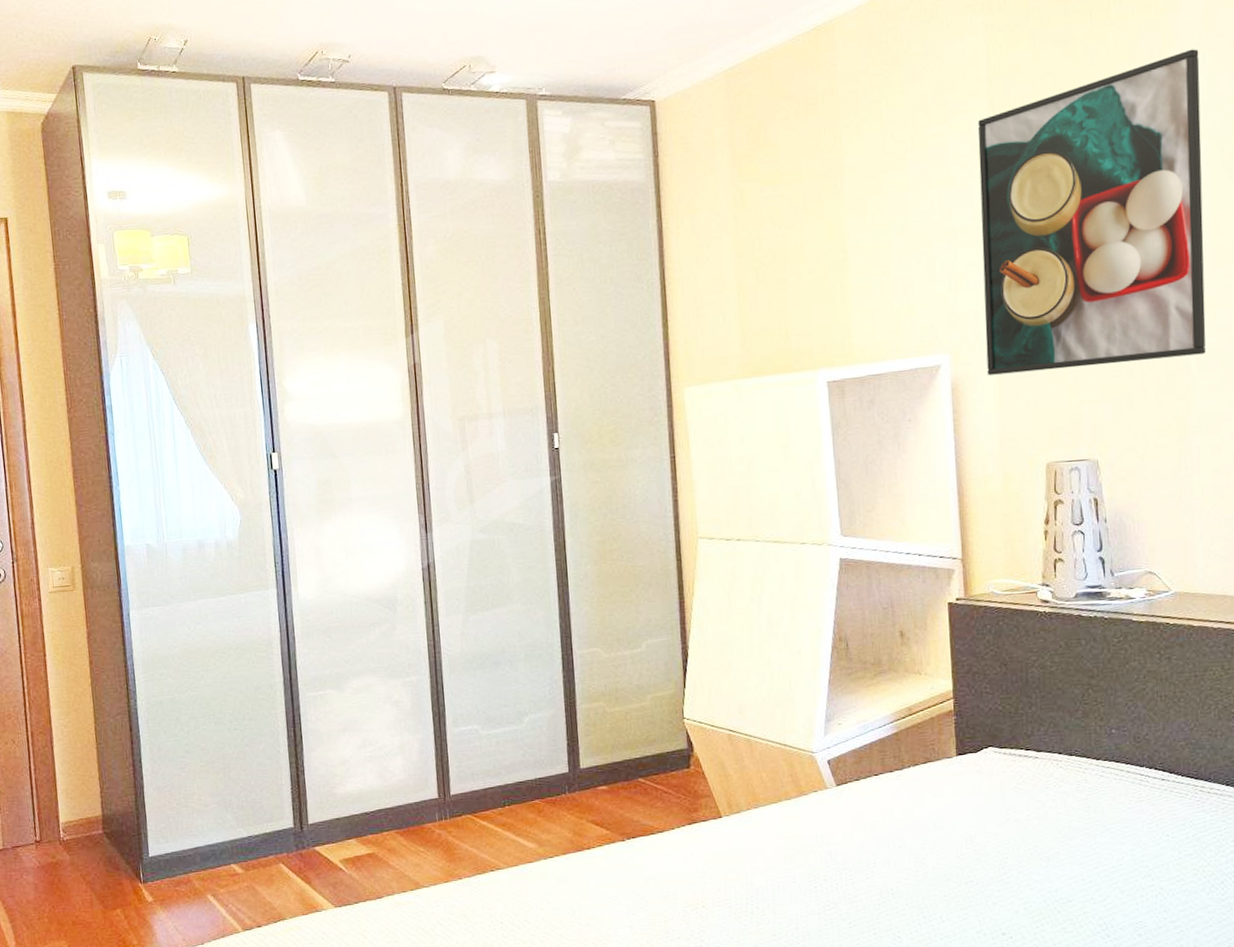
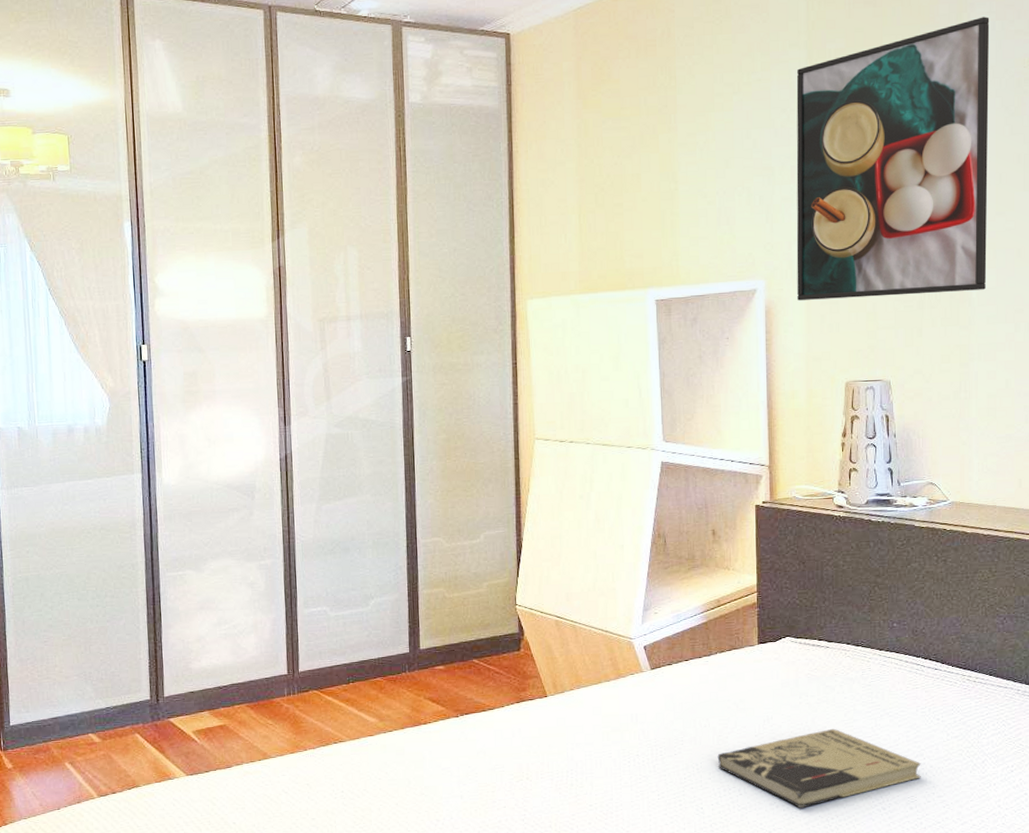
book: none [915,847,1150,936] -> present [717,728,921,808]

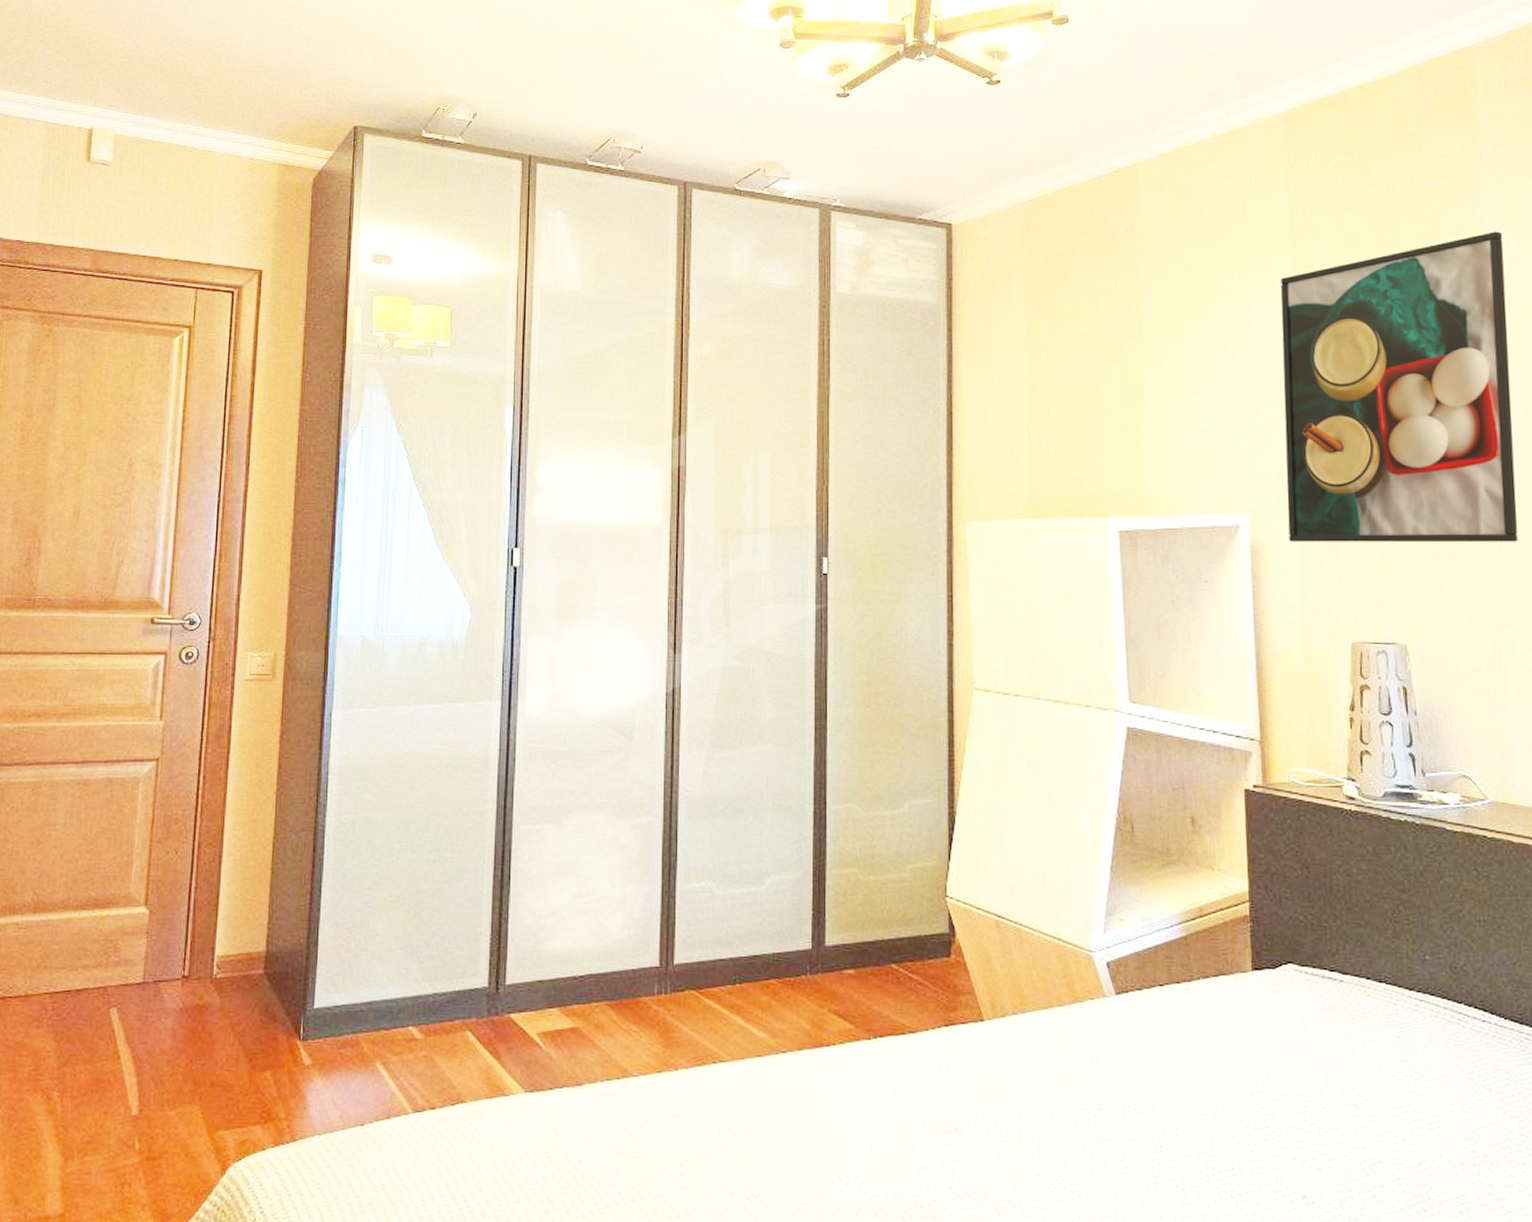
book: present [717,728,921,808] -> none [1202,1092,1472,1201]

